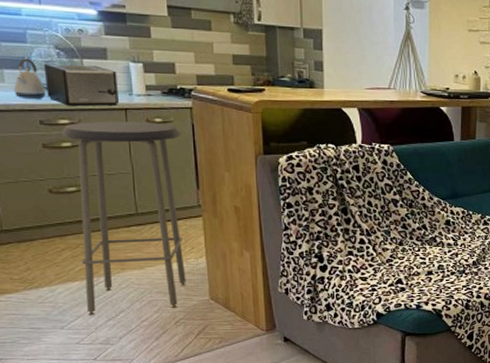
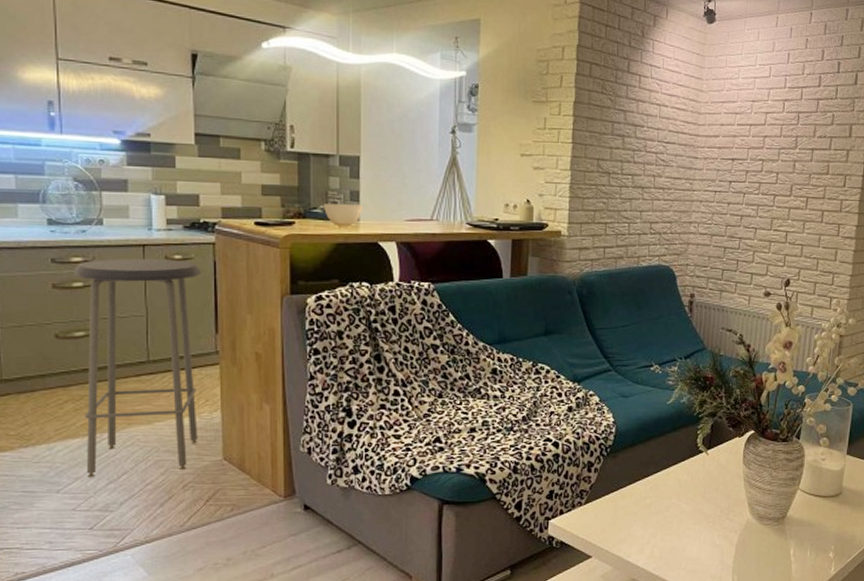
kettle: present [14,58,47,99] -> none [27,191,61,235]
toaster: present [43,63,119,107] -> none [60,196,137,243]
bowl: none [290,72,327,94] -> present [323,203,364,227]

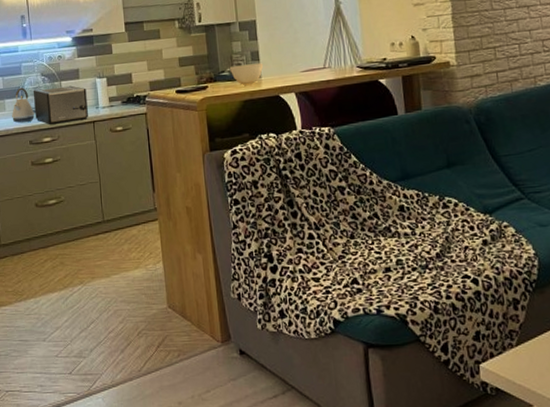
kettle: none [27,191,61,235] -> present [12,87,35,123]
toaster: none [60,196,137,243] -> present [33,85,88,125]
bar stool: present [73,258,201,477] -> none [45,131,146,326]

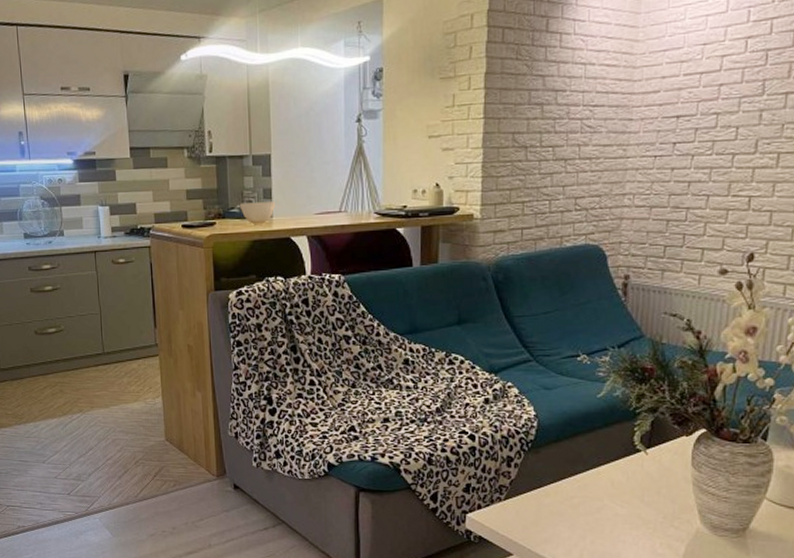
kettle: present [12,87,35,123] -> none [10,210,34,247]
toaster: present [33,85,88,125] -> none [31,212,90,252]

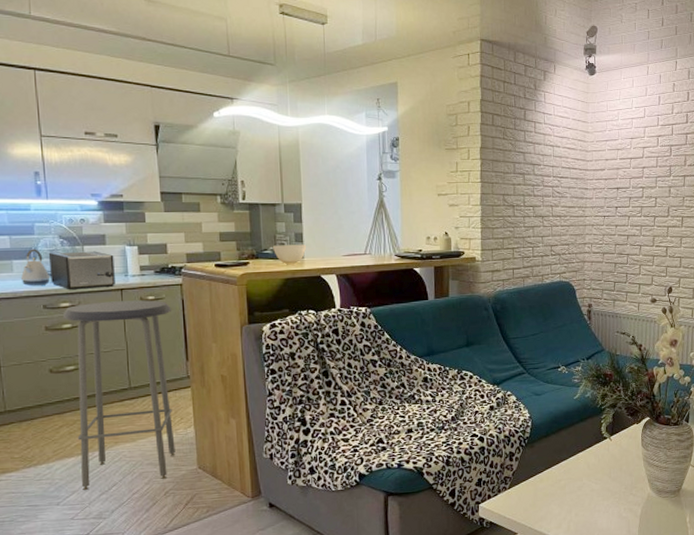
kettle: none [10,210,34,247] -> present [21,249,51,286]
toaster: none [31,212,90,252] -> present [48,251,115,290]
bar stool: none [44,263,145,451] -> present [62,300,176,490]

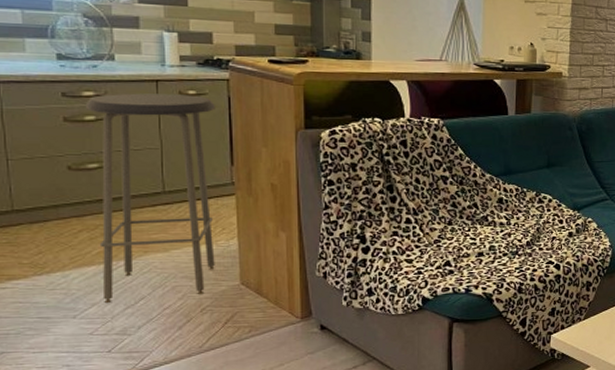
kettle: present [21,249,51,286] -> none [35,27,72,69]
toaster: present [48,251,115,290] -> none [69,32,150,78]
bowl: present [272,244,307,264] -> none [335,43,375,66]

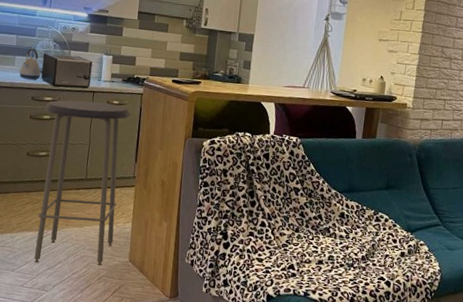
kettle: none [35,27,72,69] -> present [19,48,42,80]
toaster: none [69,32,150,78] -> present [41,53,93,89]

